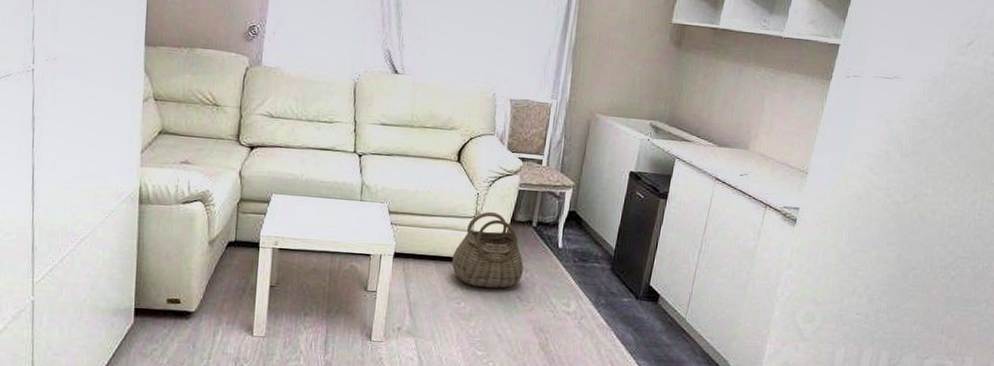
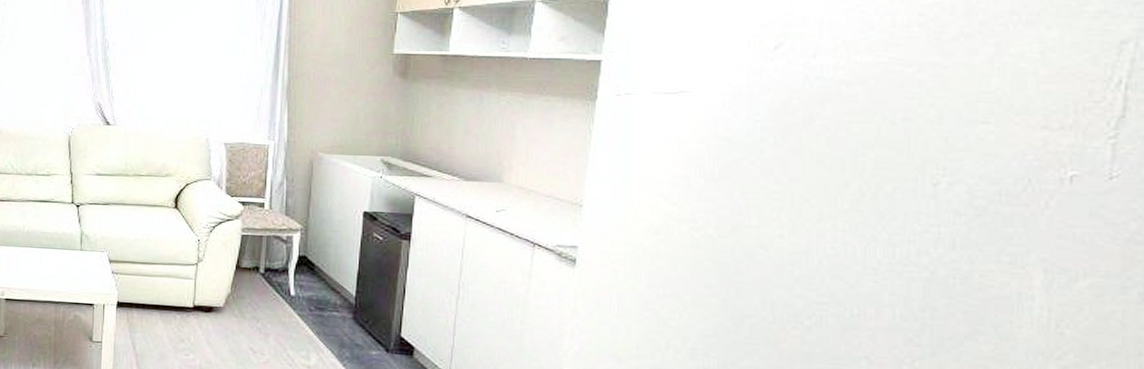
basket: present [451,212,524,289] -> none [176,259,254,339]

